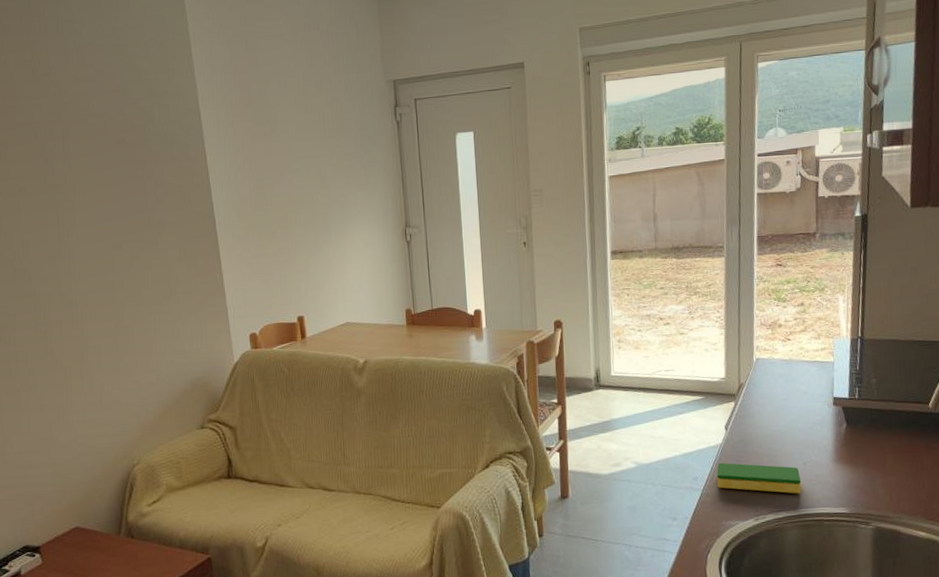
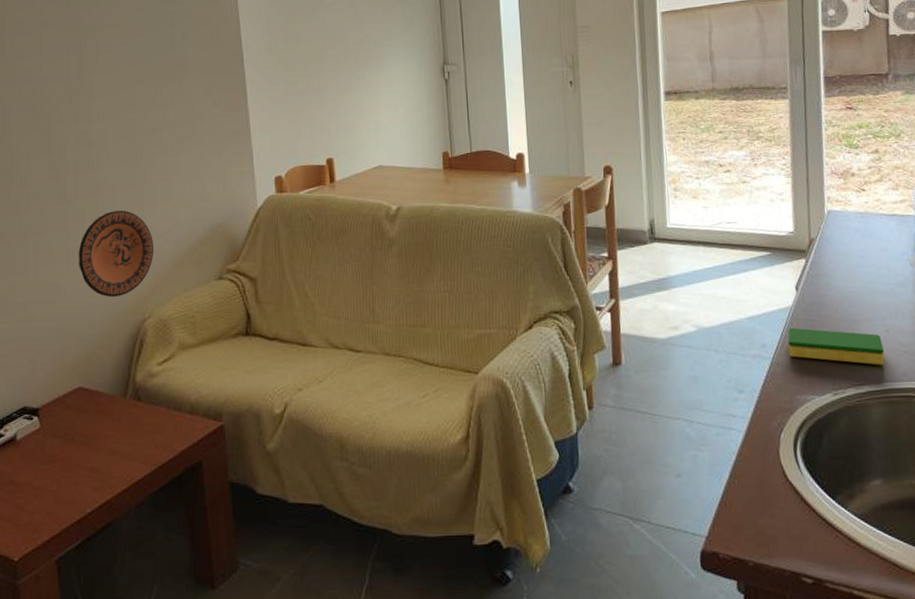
decorative plate: none [67,367,140,447] -> present [78,210,154,298]

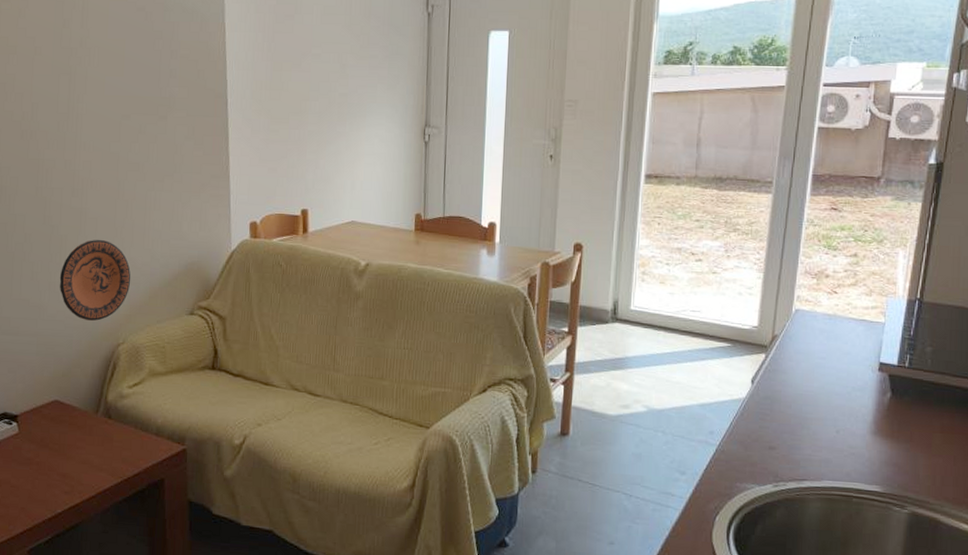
dish sponge: present [787,327,885,365] -> none [735,418,832,464]

